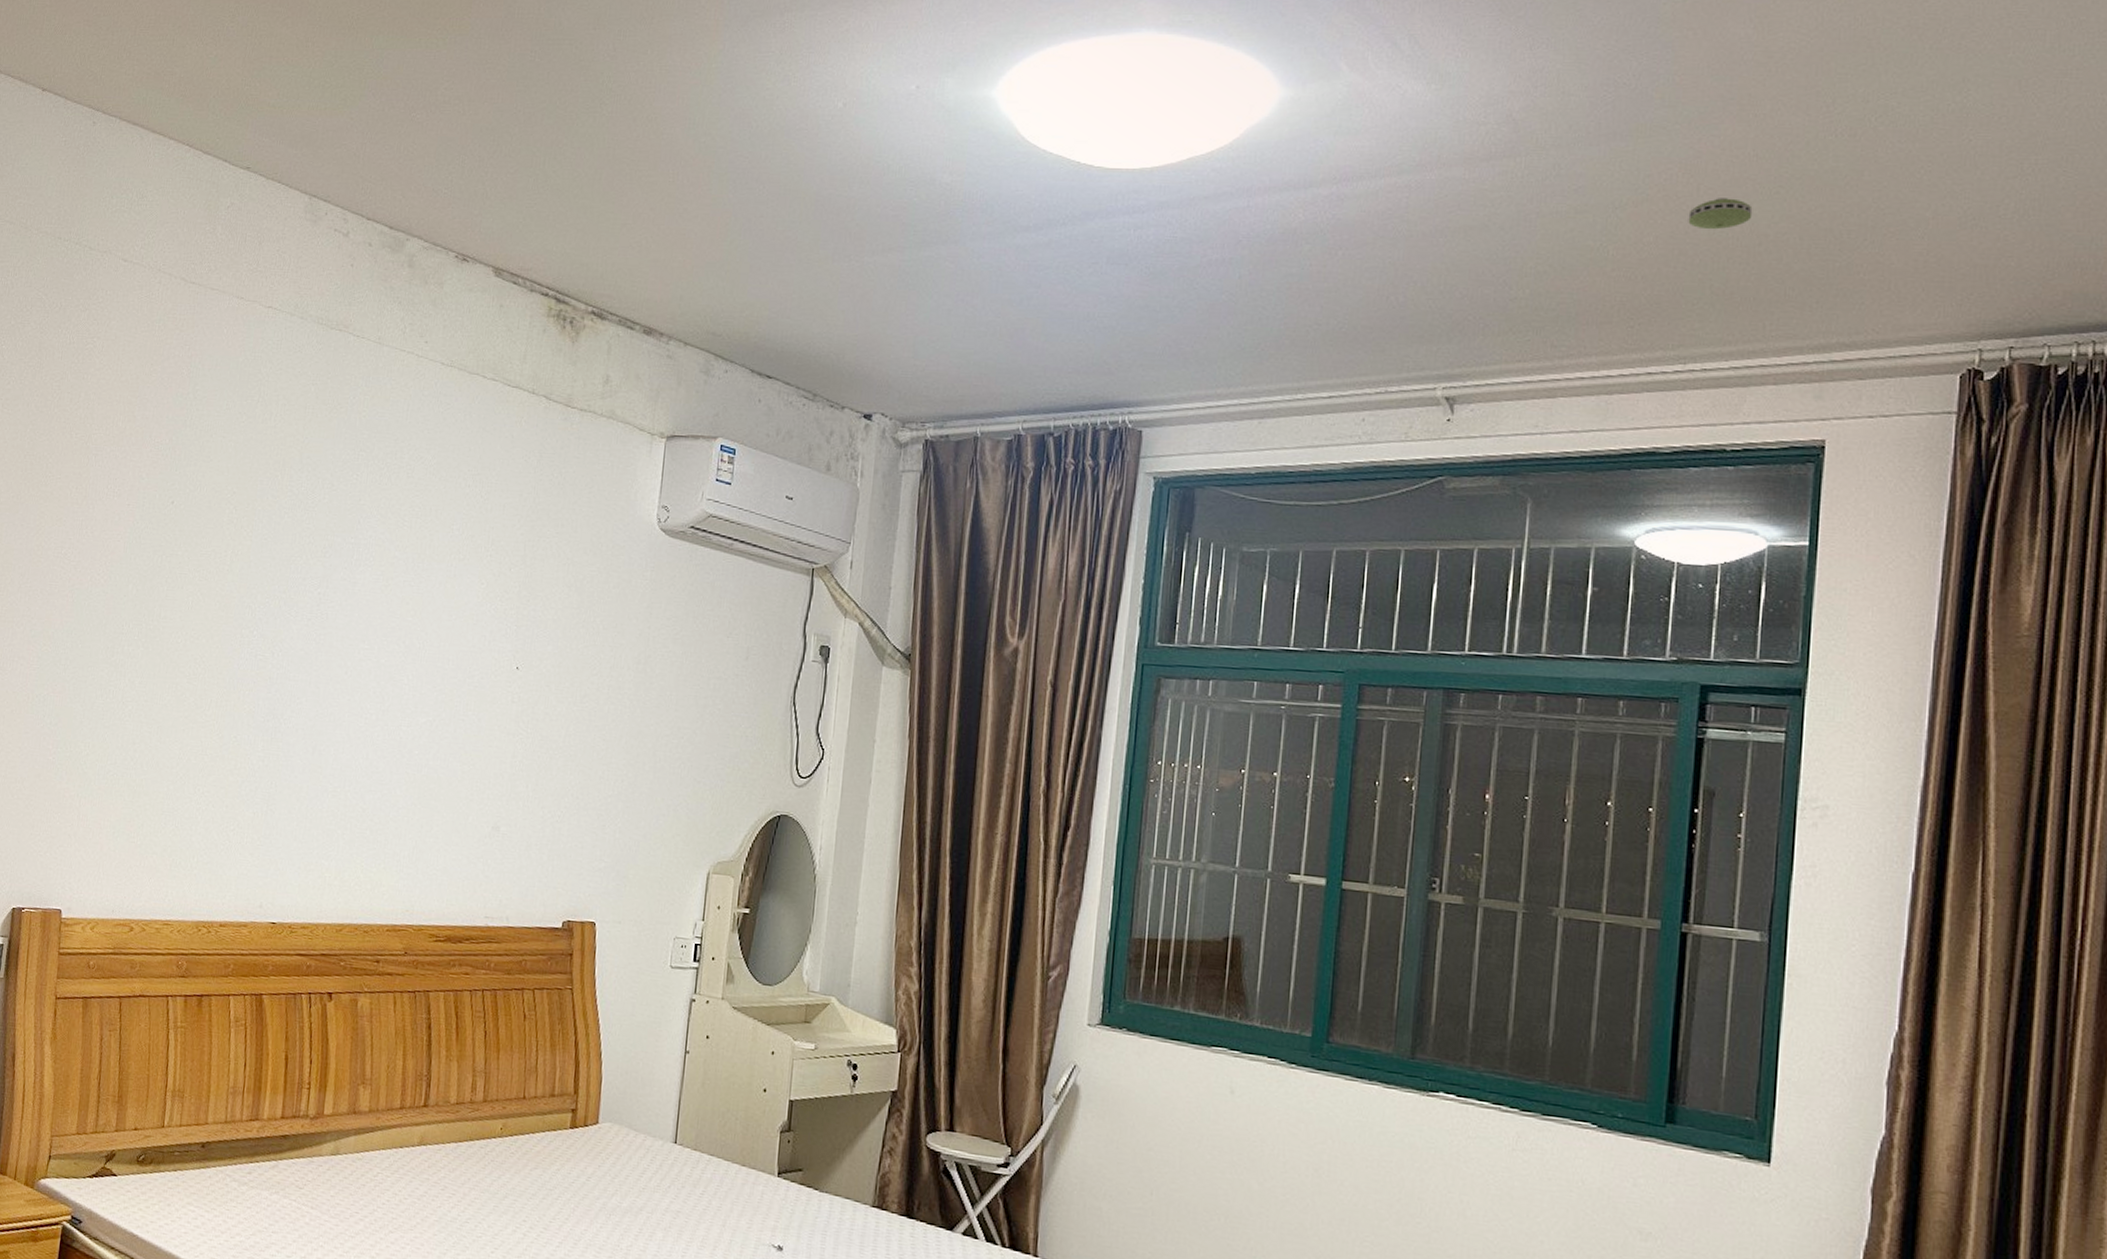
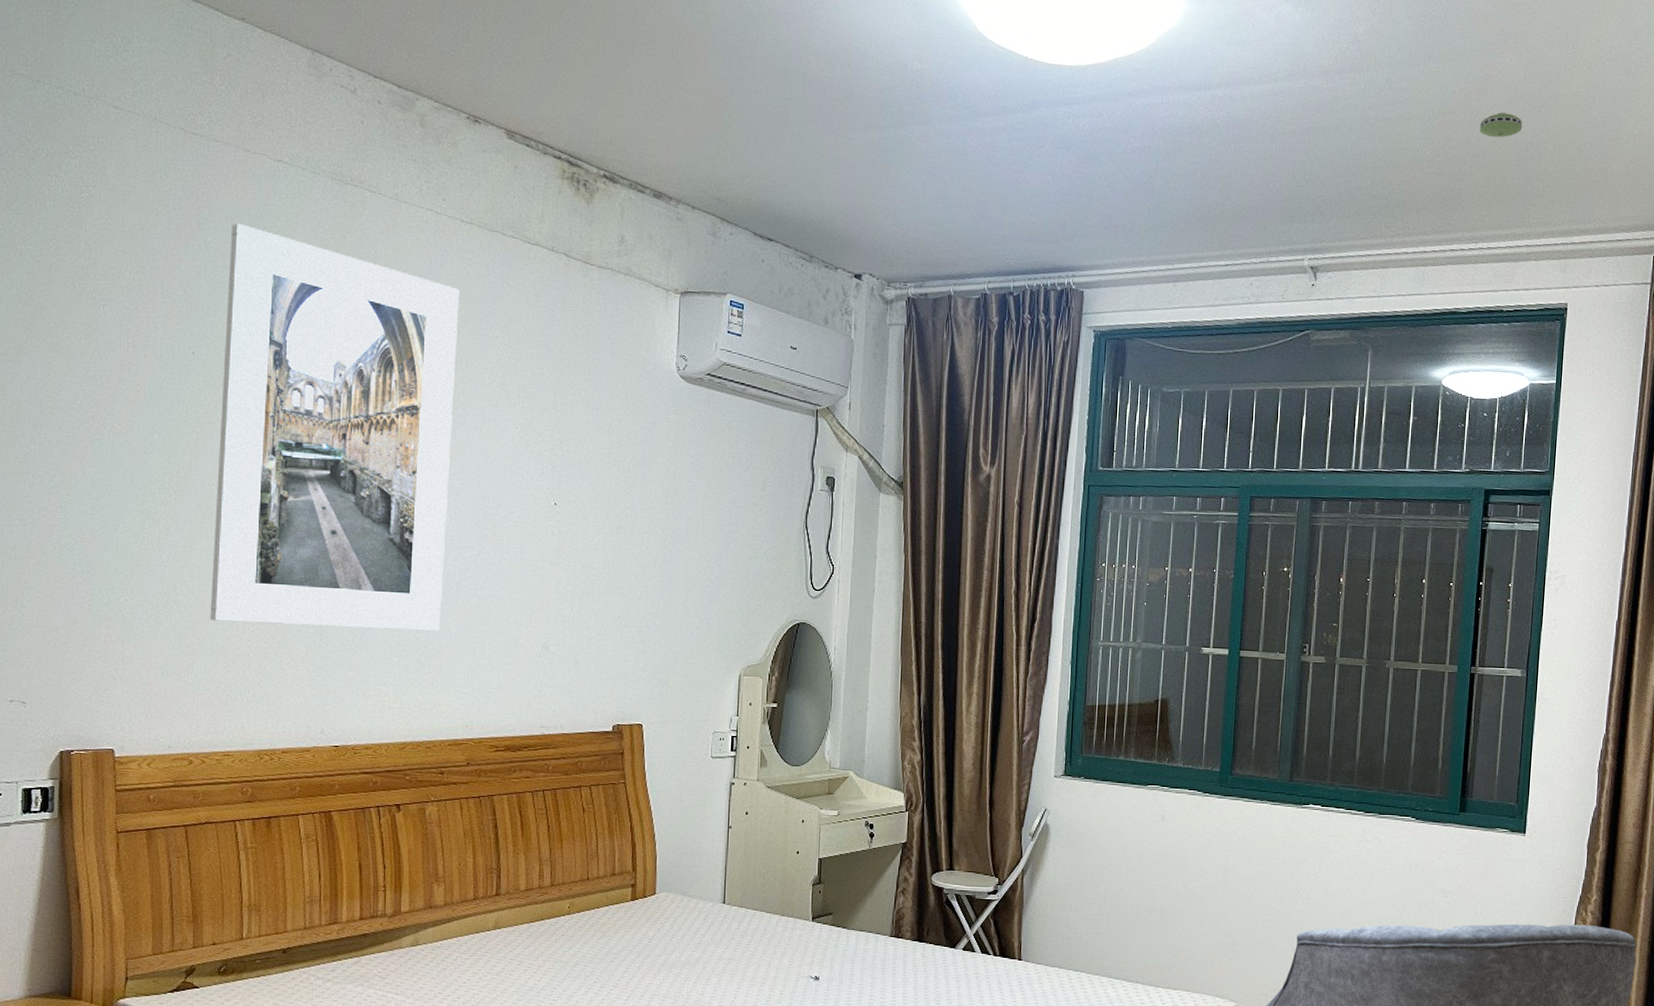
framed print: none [163,370,435,803] -> present [210,223,460,631]

